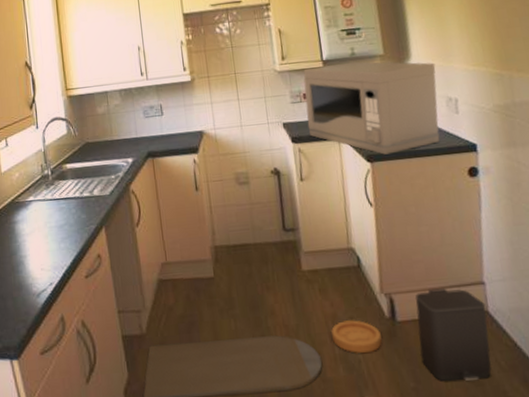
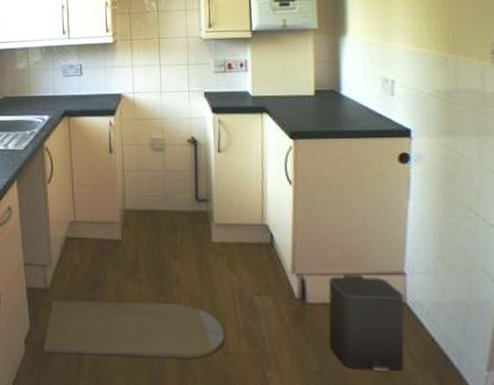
microwave: present [303,61,440,155] -> none [229,34,374,133]
pet bowl: present [331,320,382,355] -> none [237,296,289,332]

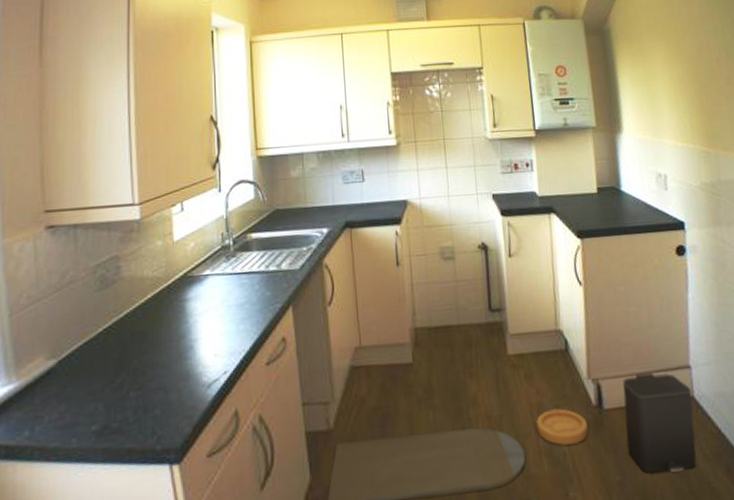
pet bowl: none [237,296,289,332] -> present [536,408,588,447]

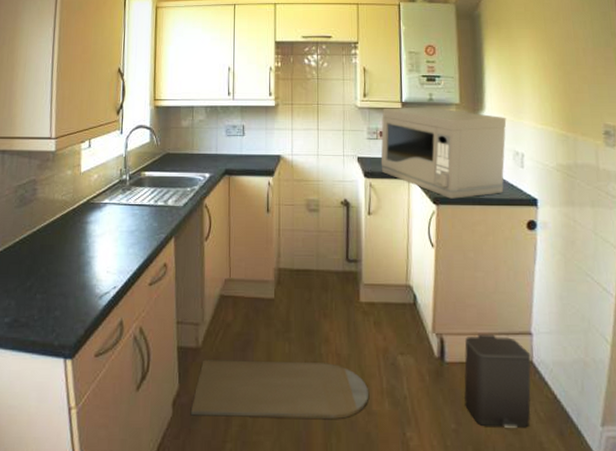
microwave: none [515,132,649,231] -> present [381,107,507,199]
pet bowl: present [536,408,588,447] -> none [382,356,429,391]

